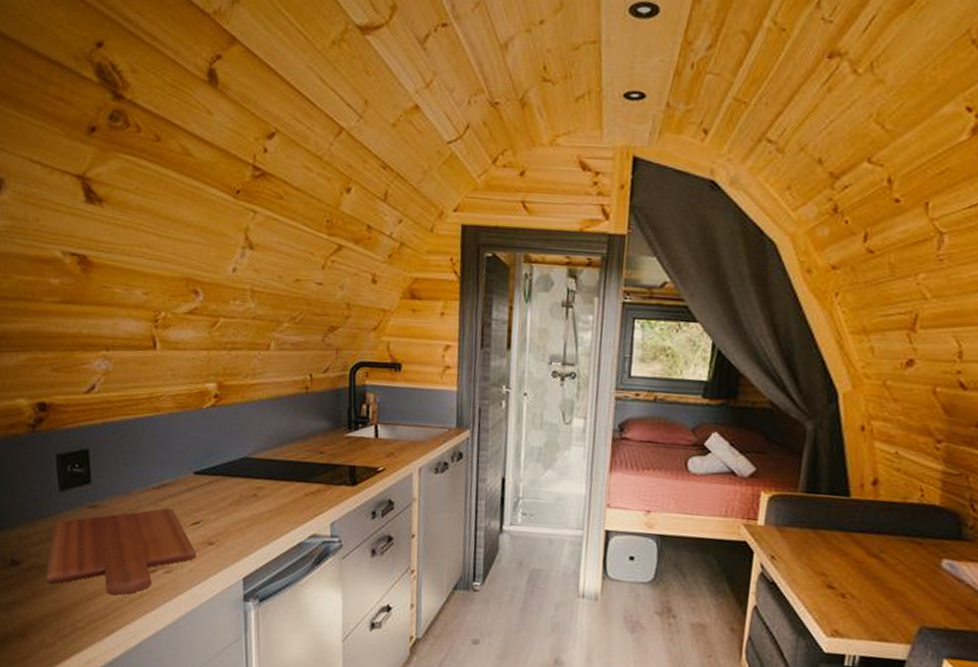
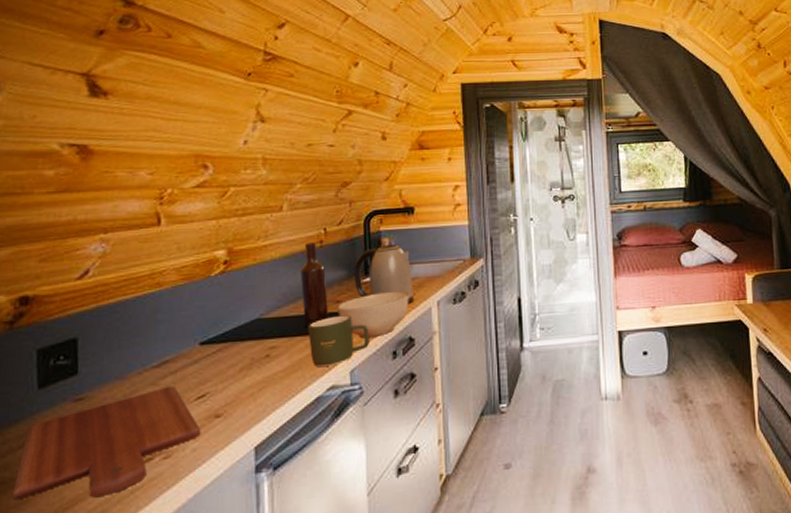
wine bottle: none [285,387,313,474] -> present [300,242,329,327]
mug: none [292,466,351,516] -> present [308,315,369,368]
bowl: none [320,449,391,495] -> present [336,290,409,339]
kettle: none [337,400,397,467] -> present [353,244,415,304]

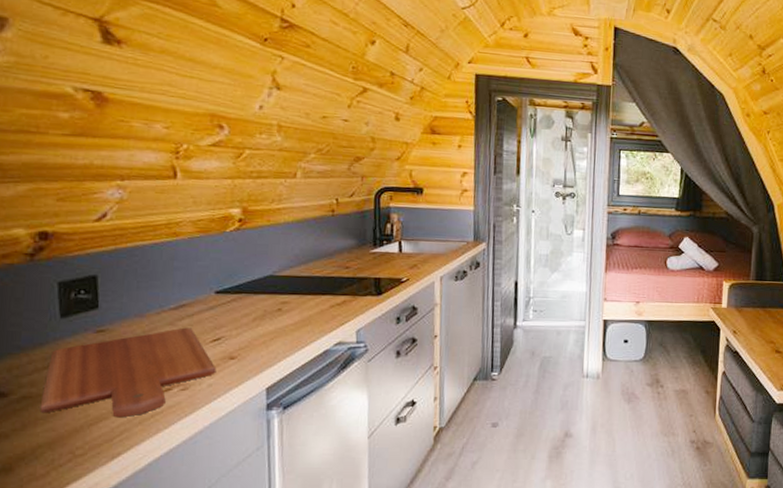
wine bottle: present [300,242,329,327] -> none [312,210,339,288]
mug: present [308,315,369,368] -> none [318,280,376,325]
bowl: present [336,290,409,339] -> none [345,263,415,303]
kettle: present [353,244,415,304] -> none [363,220,420,277]

